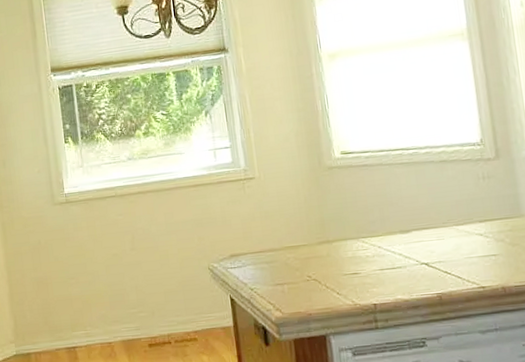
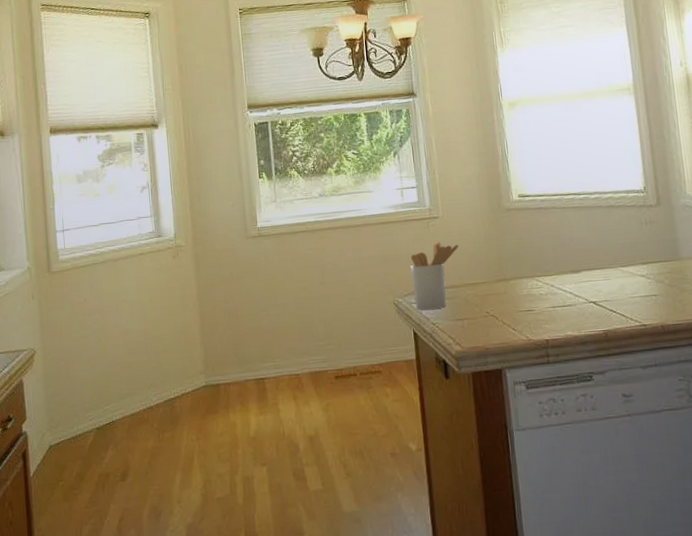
utensil holder: none [224,204,277,275] -> present [409,242,459,310]

